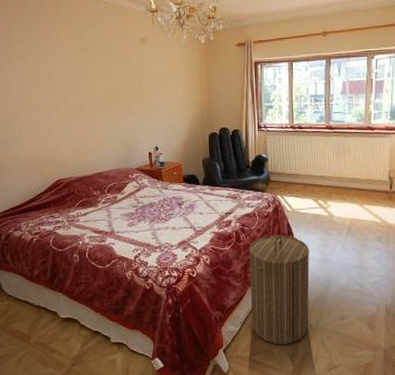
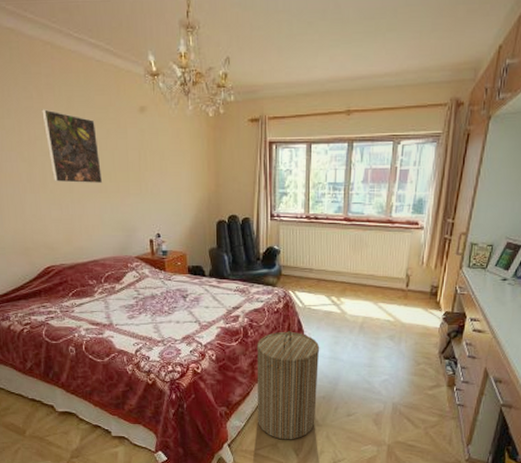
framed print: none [58,44,108,106] -> present [42,109,103,184]

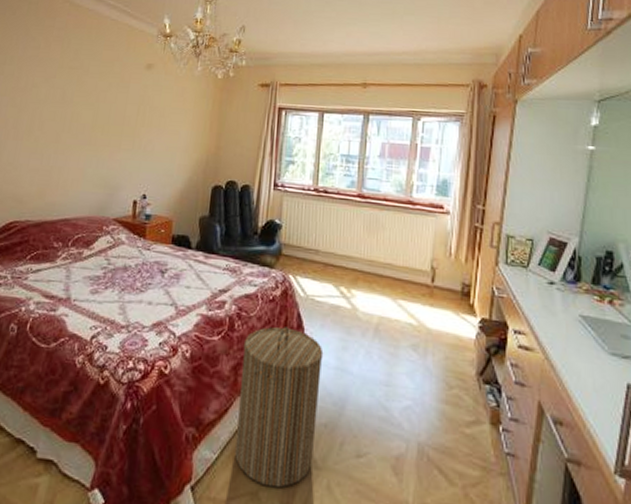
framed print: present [42,109,103,184] -> none [41,59,98,136]

